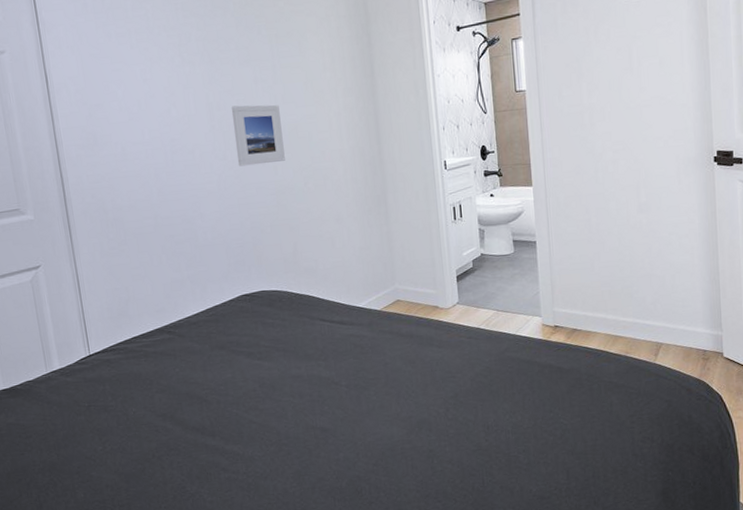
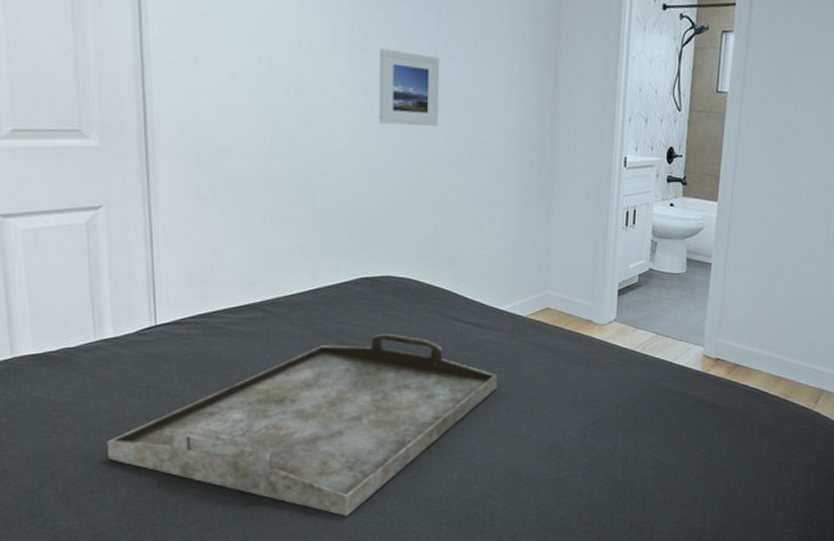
serving tray: none [65,339,365,500] -> present [107,334,498,516]

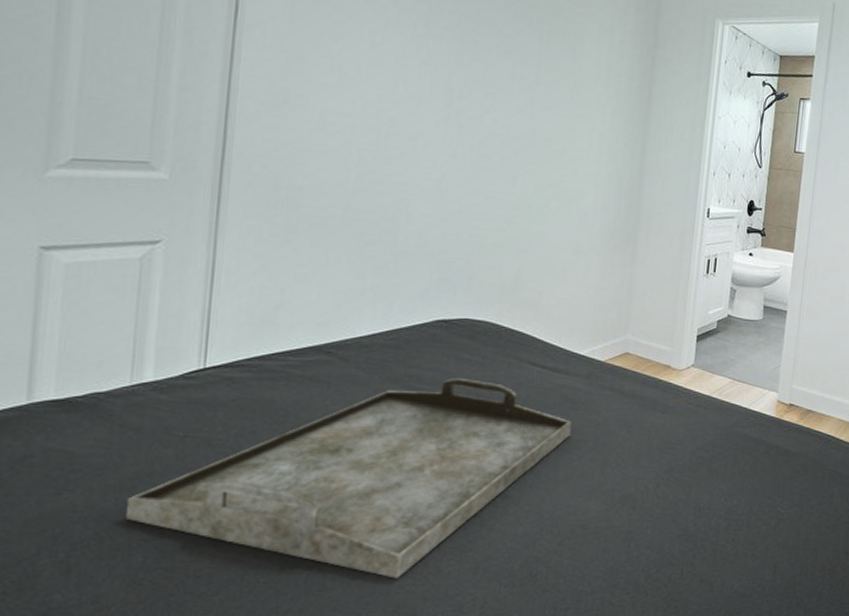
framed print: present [378,48,439,126] -> none [469,97,535,173]

